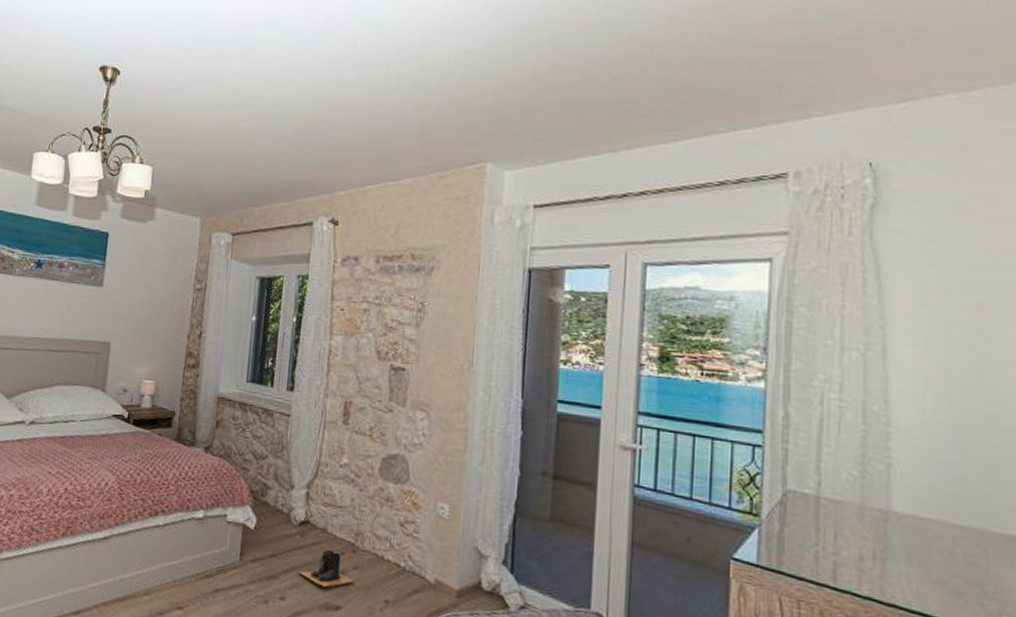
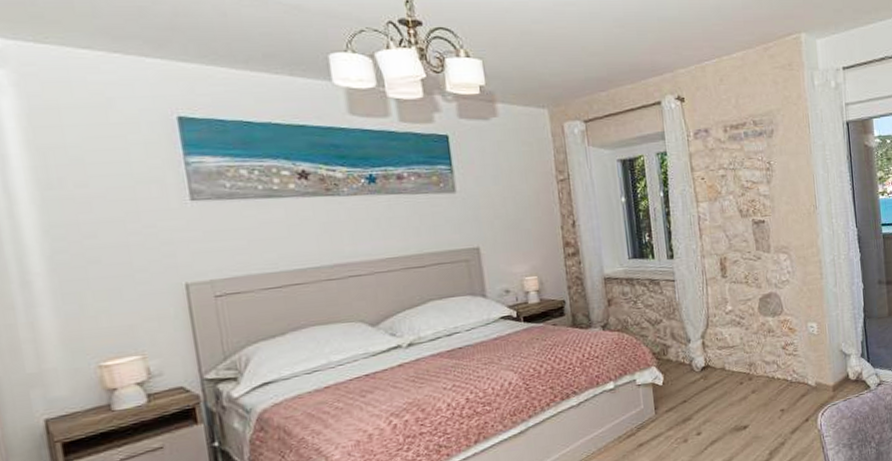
boots: present [300,549,355,588] -> none [709,383,755,415]

